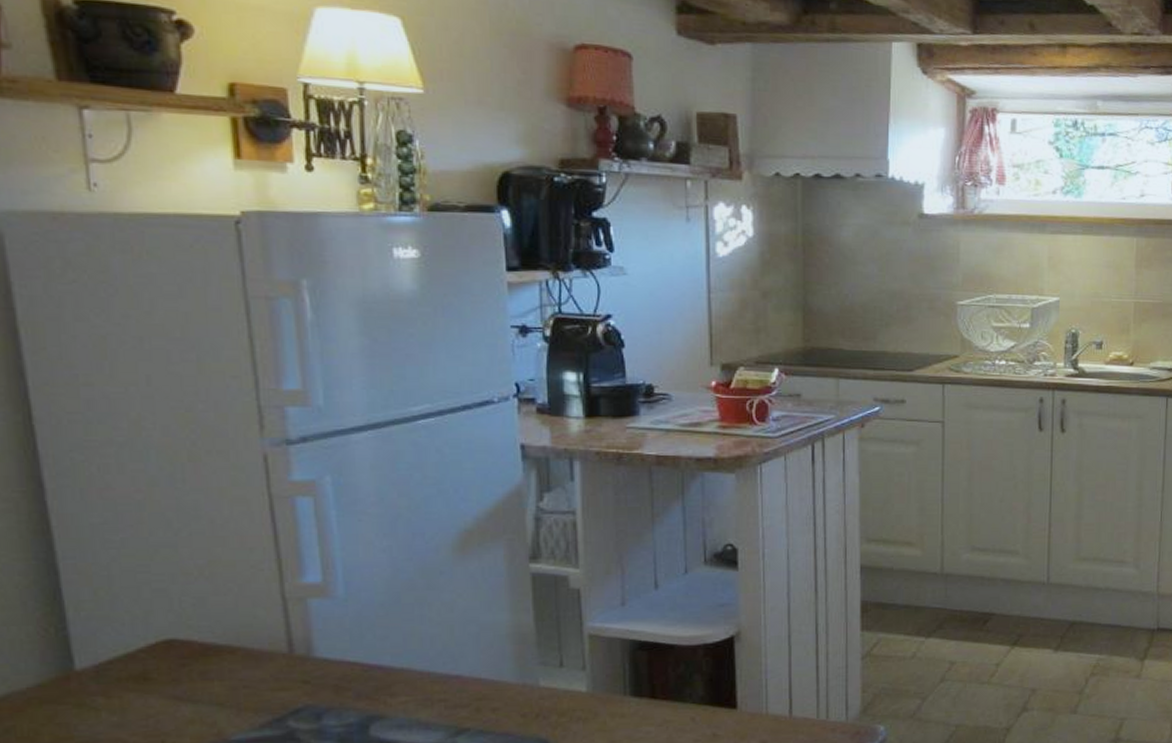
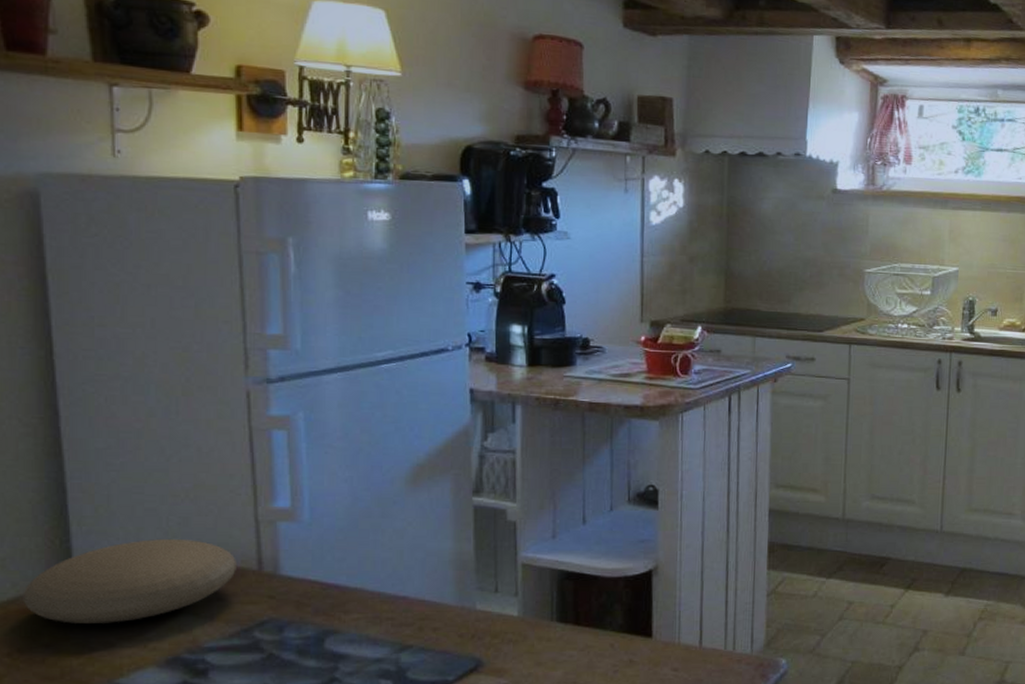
plate: none [15,622,263,721] -> present [23,539,236,624]

